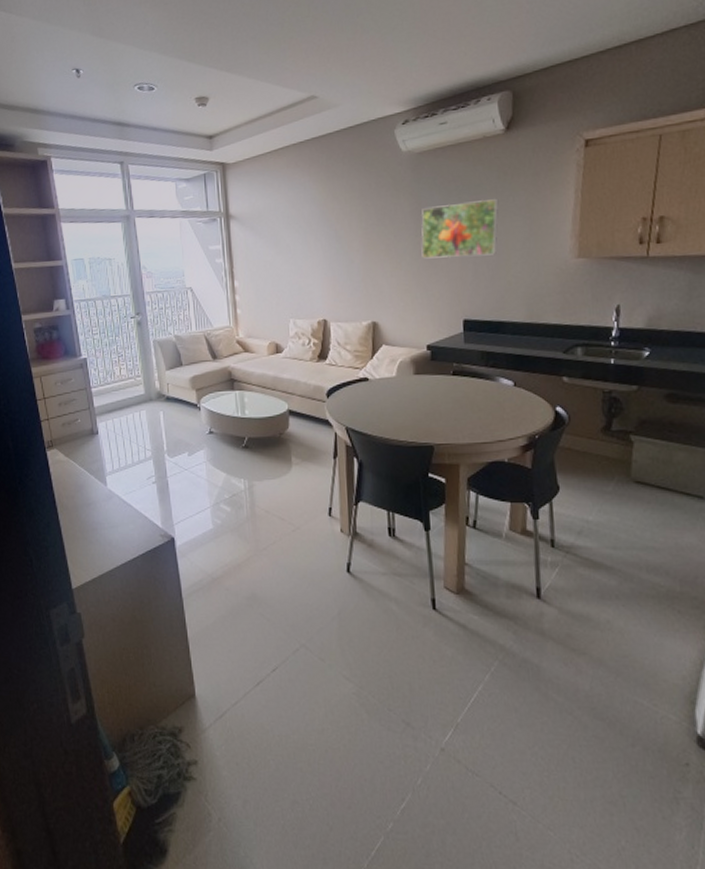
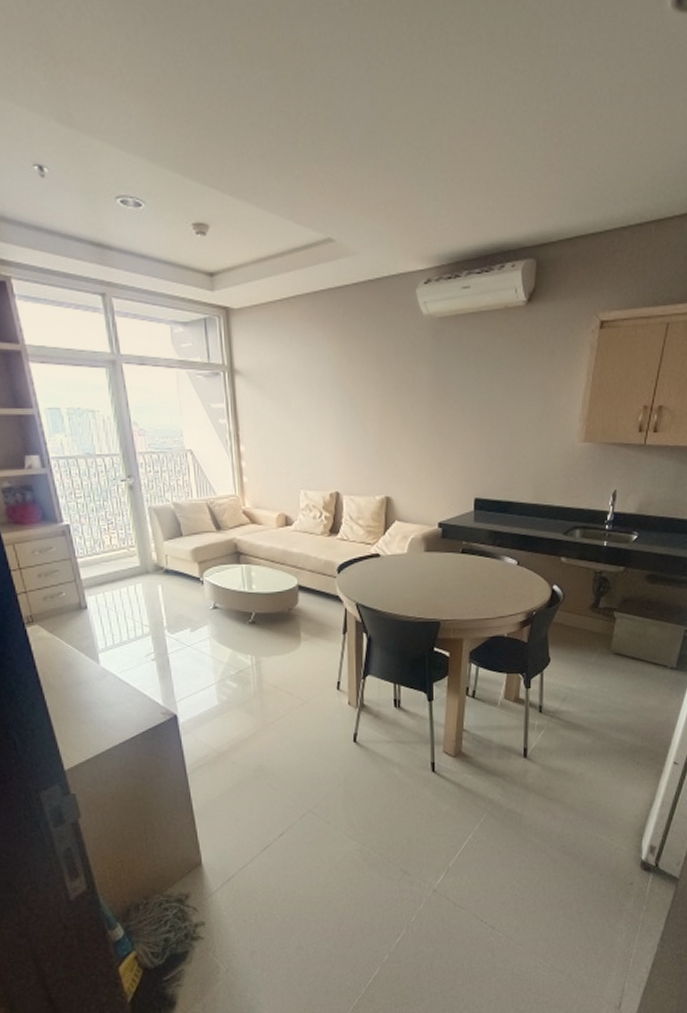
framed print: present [421,199,499,259] -> none [438,376,516,435]

